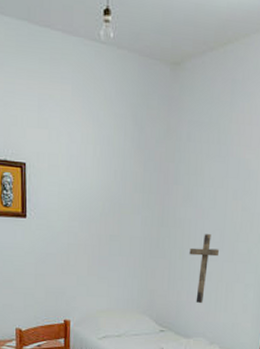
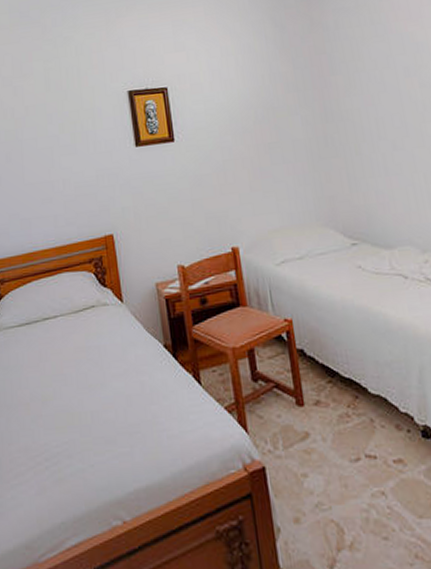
crucifix: present [189,234,219,304] -> none [366,120,404,204]

